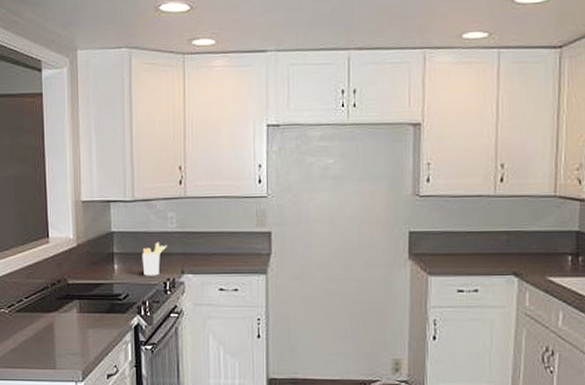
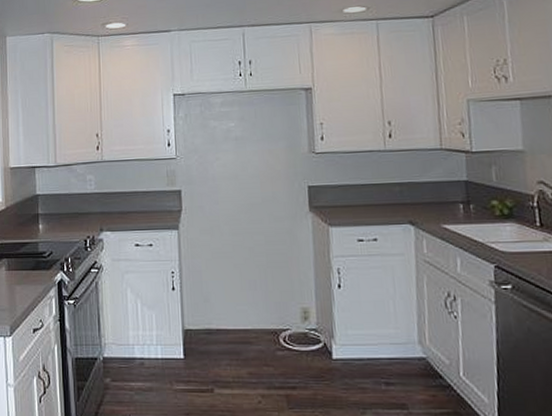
utensil holder: present [142,242,167,276] -> none [64,202,87,235]

